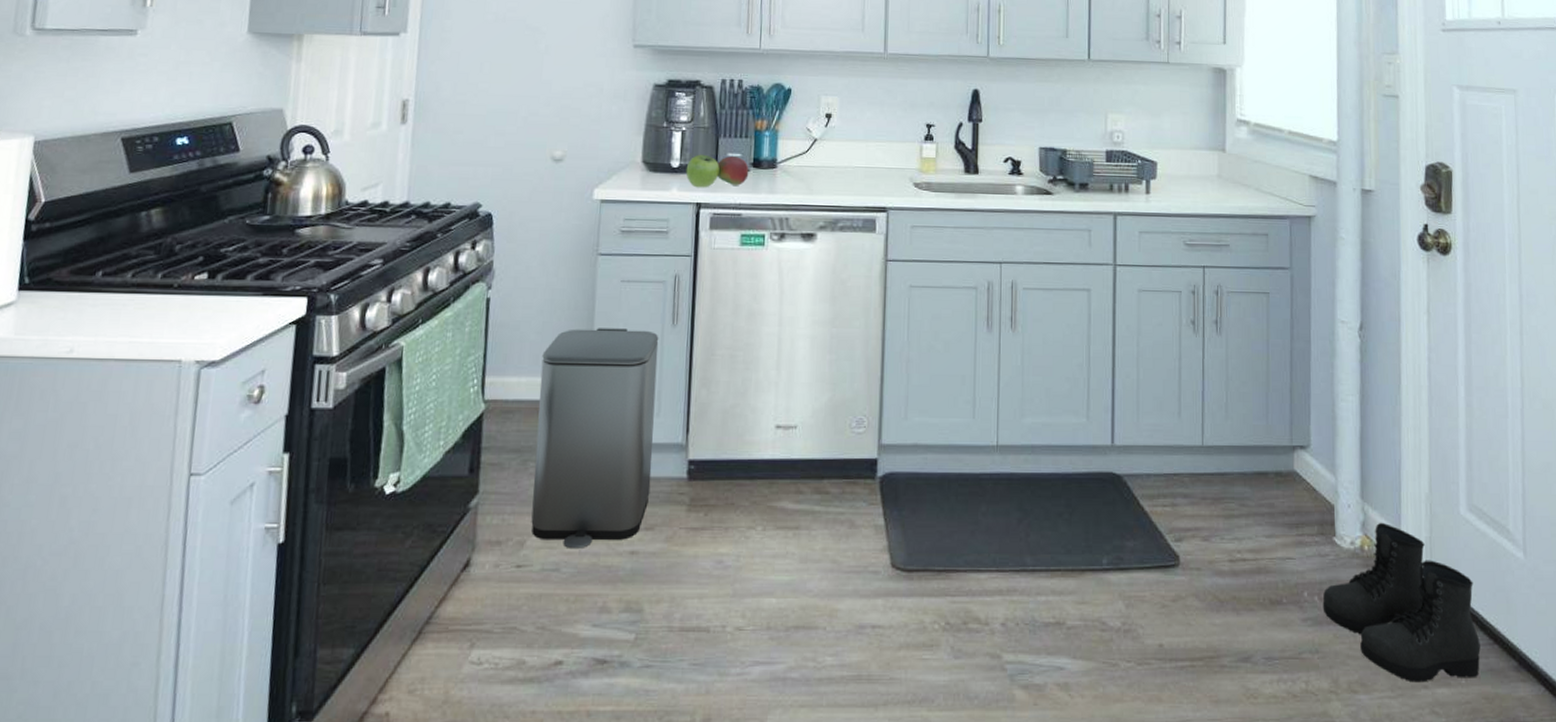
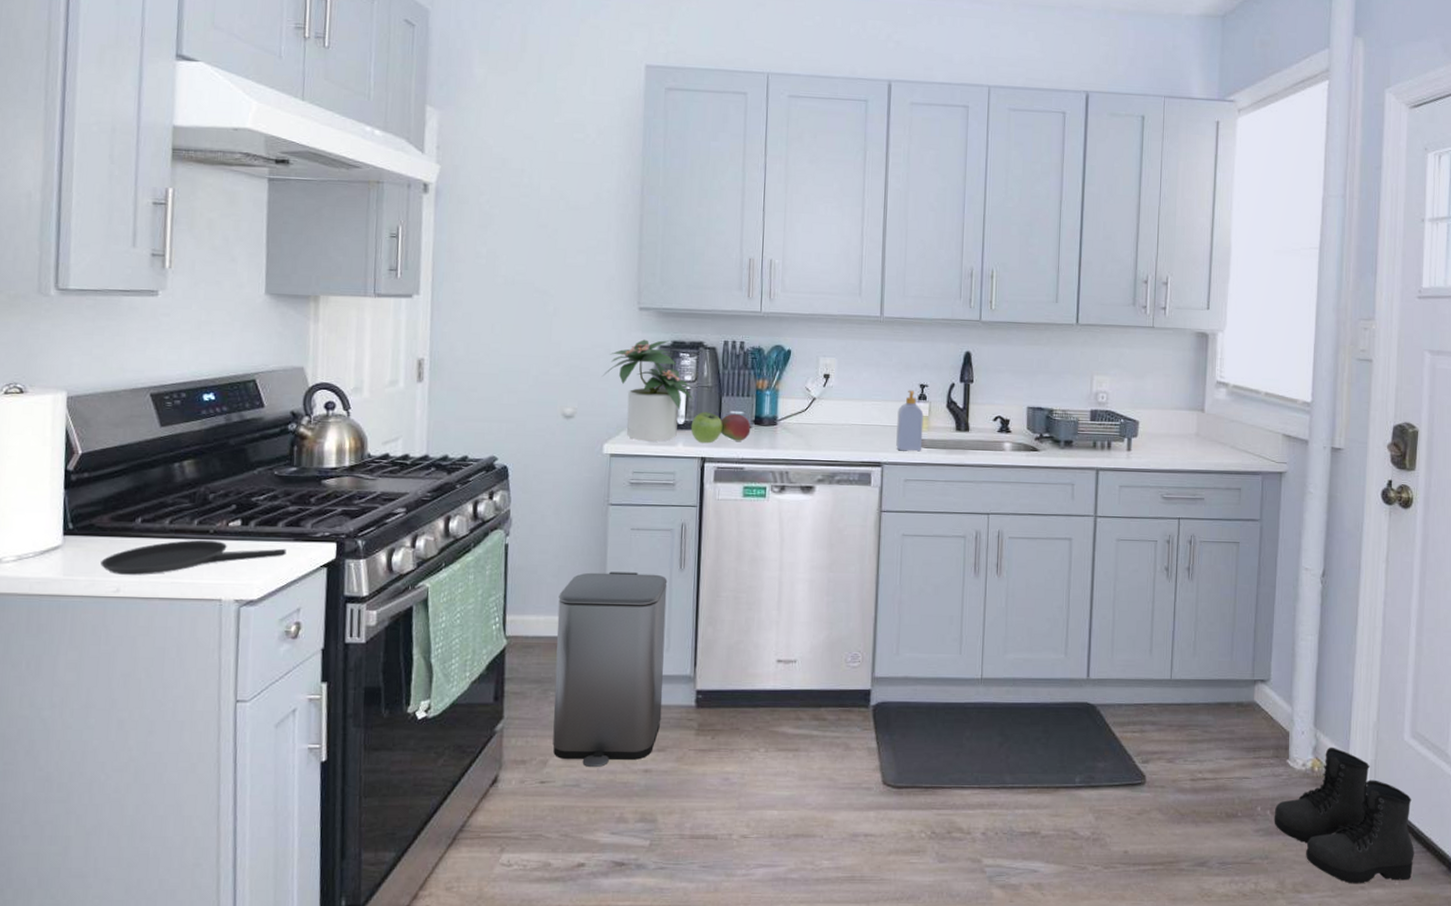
frying pan: none [55,294,254,335] -> present [100,539,286,576]
potted plant: none [593,78,689,186] -> present [602,339,693,442]
soap bottle: none [902,130,931,196] -> present [896,390,924,452]

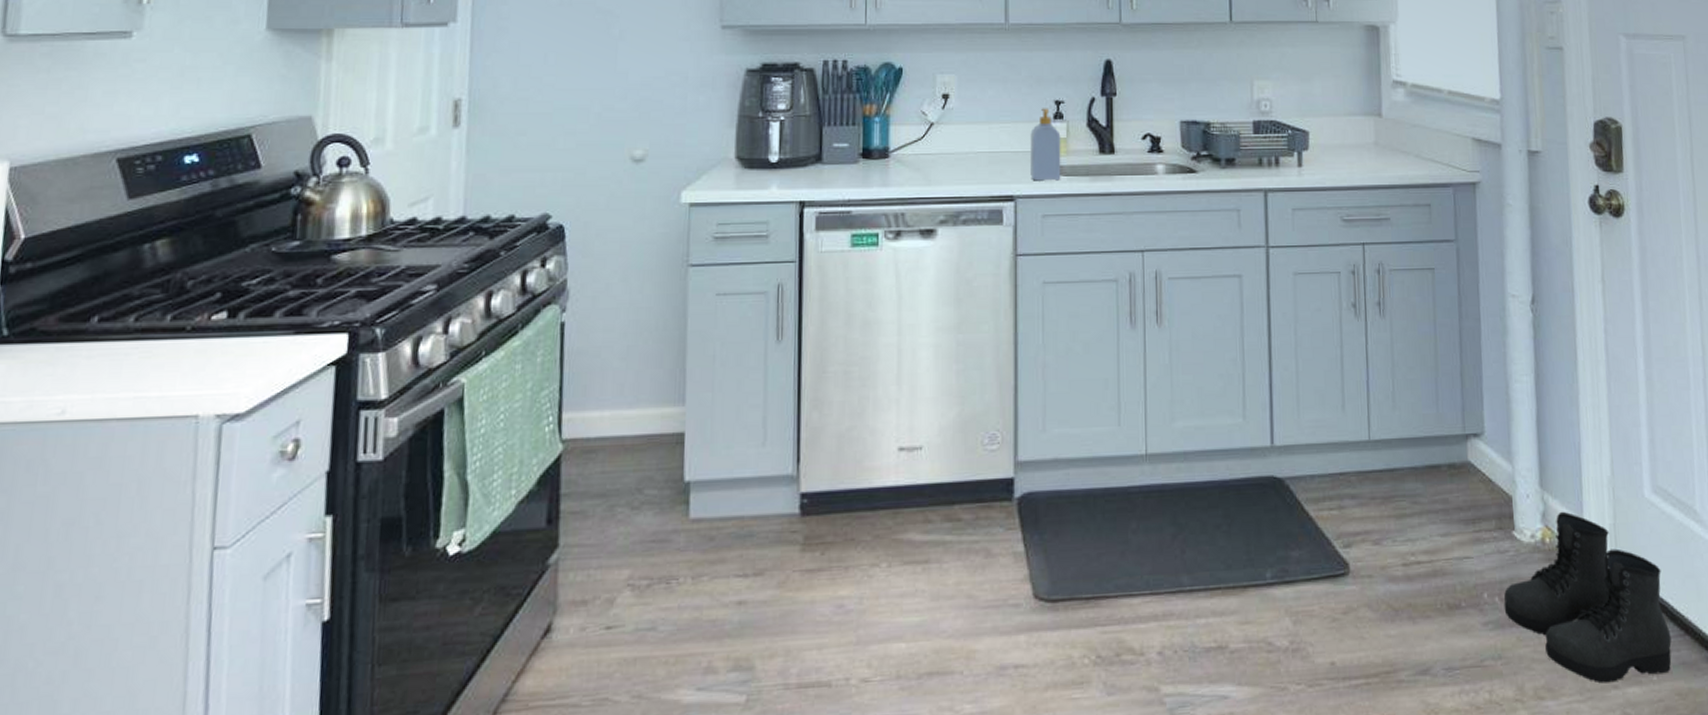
frying pan: present [100,539,286,576] -> none [42,339,284,393]
pedal bin: present [552,572,668,768] -> none [621,348,762,604]
potted plant: present [602,339,693,442] -> none [678,63,789,186]
fruit: present [690,412,723,444] -> none [786,146,825,184]
fruit: present [720,414,752,441] -> none [822,147,859,179]

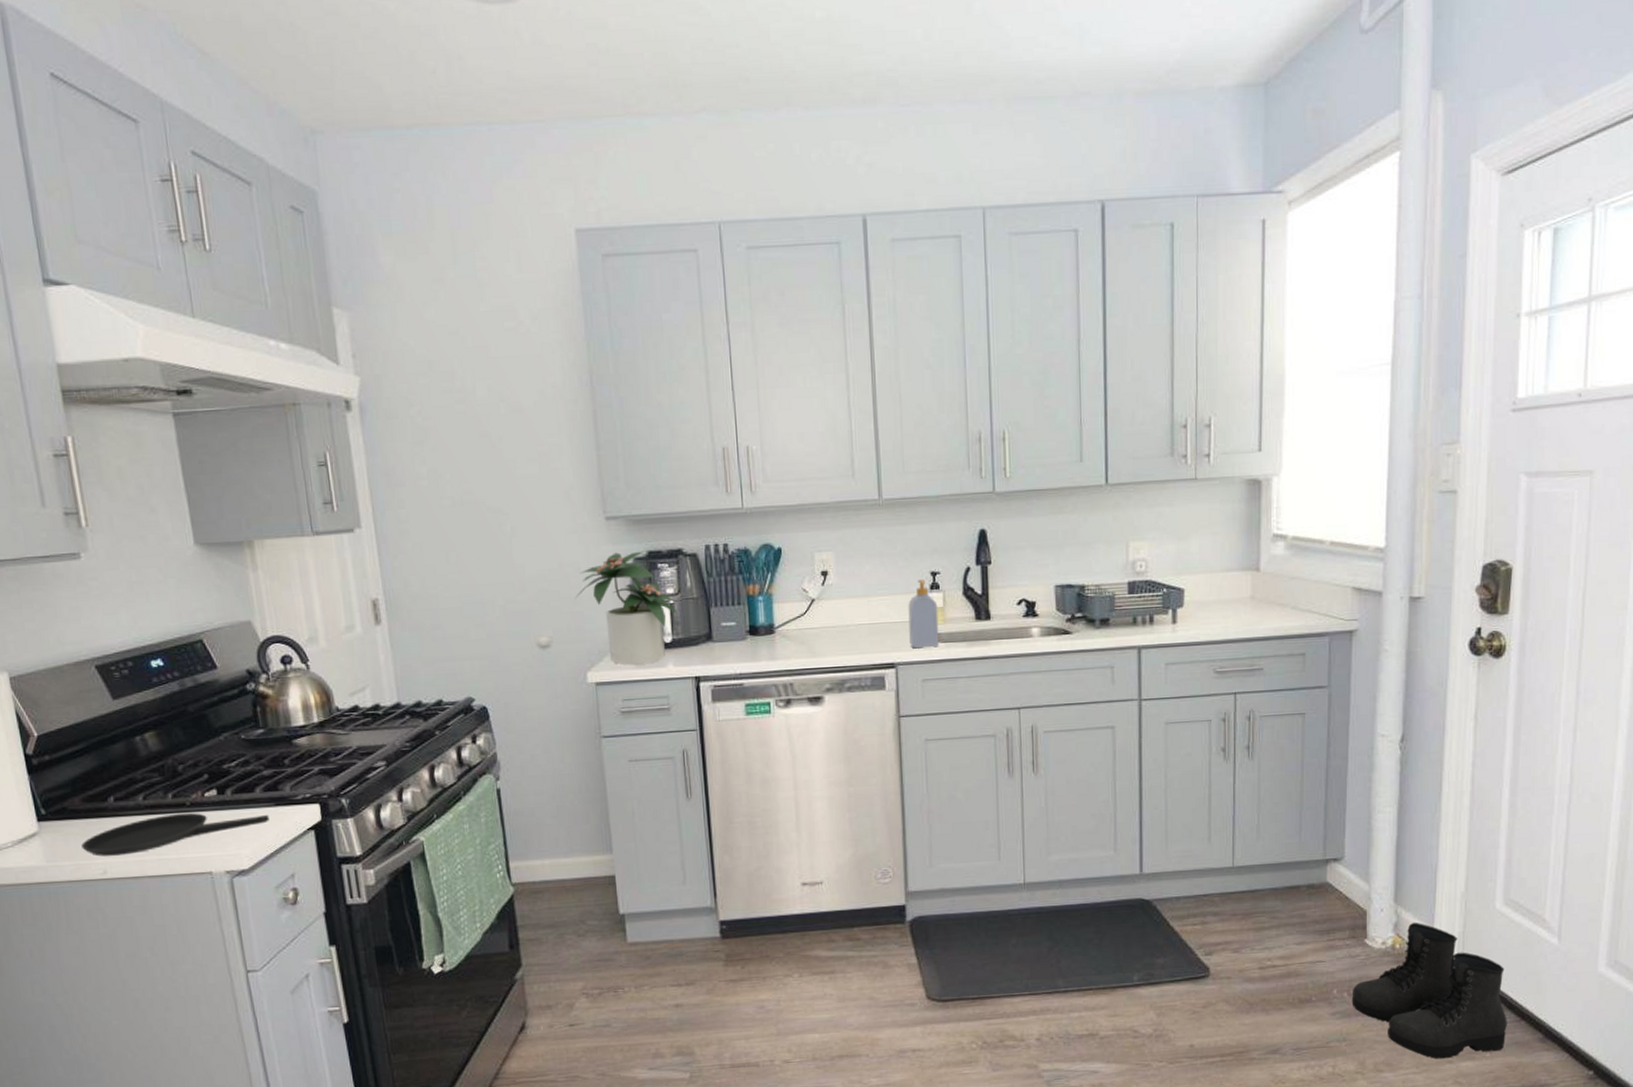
frying pan: none [42,339,284,393] -> present [81,812,269,857]
potted plant: none [678,63,789,186] -> present [574,551,679,666]

